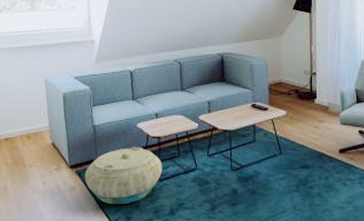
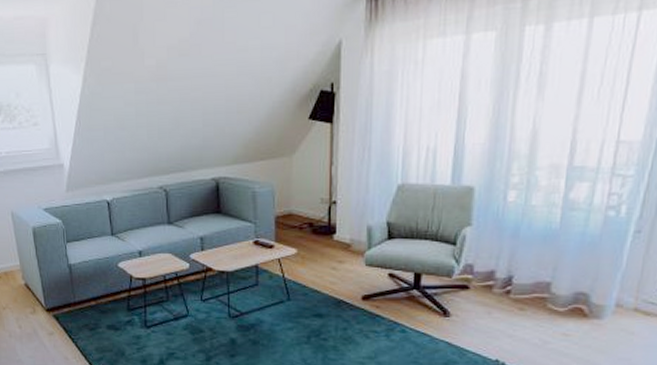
basket: present [84,147,163,205] -> none [63,289,150,352]

